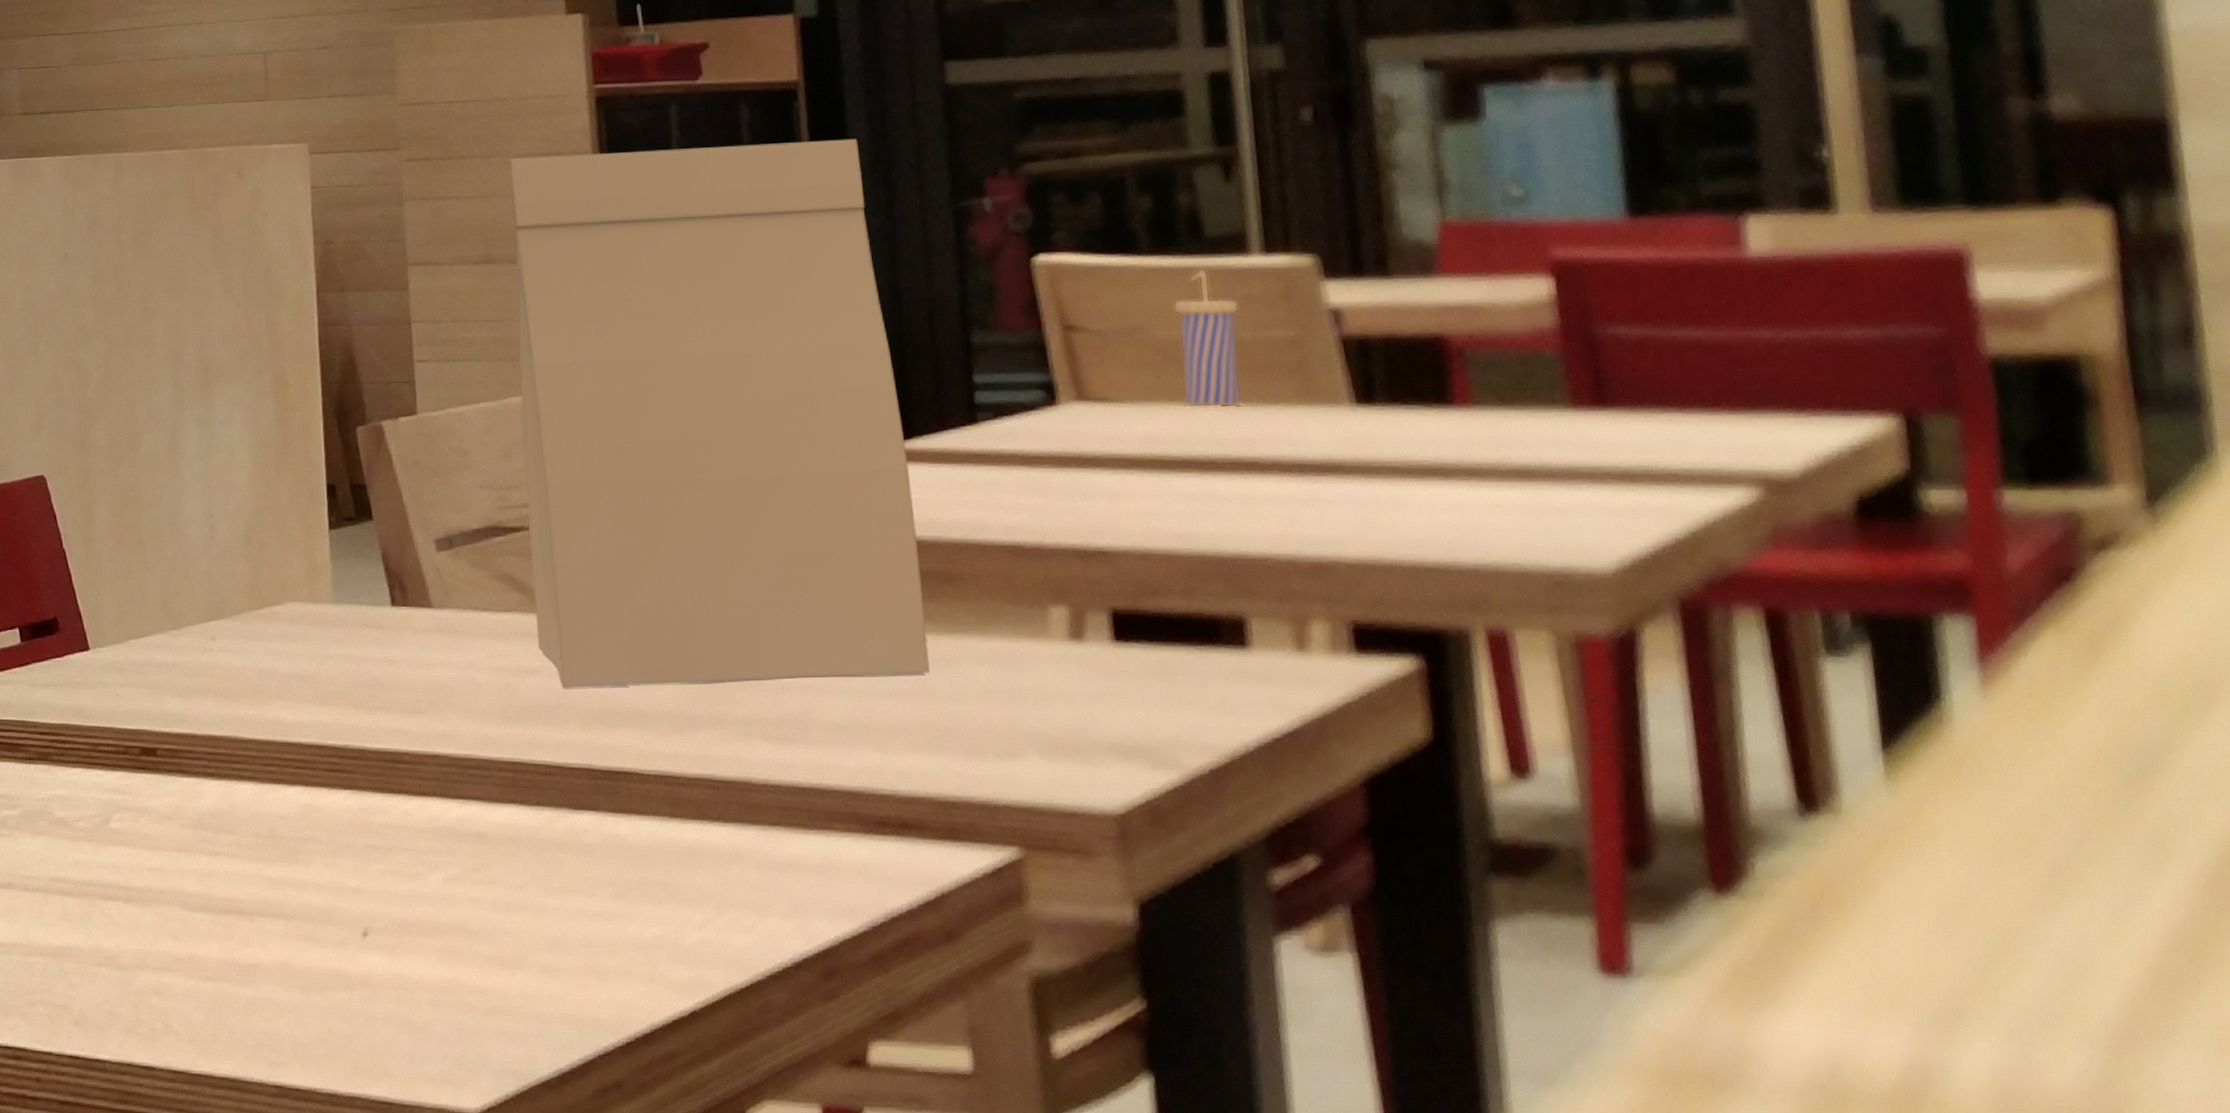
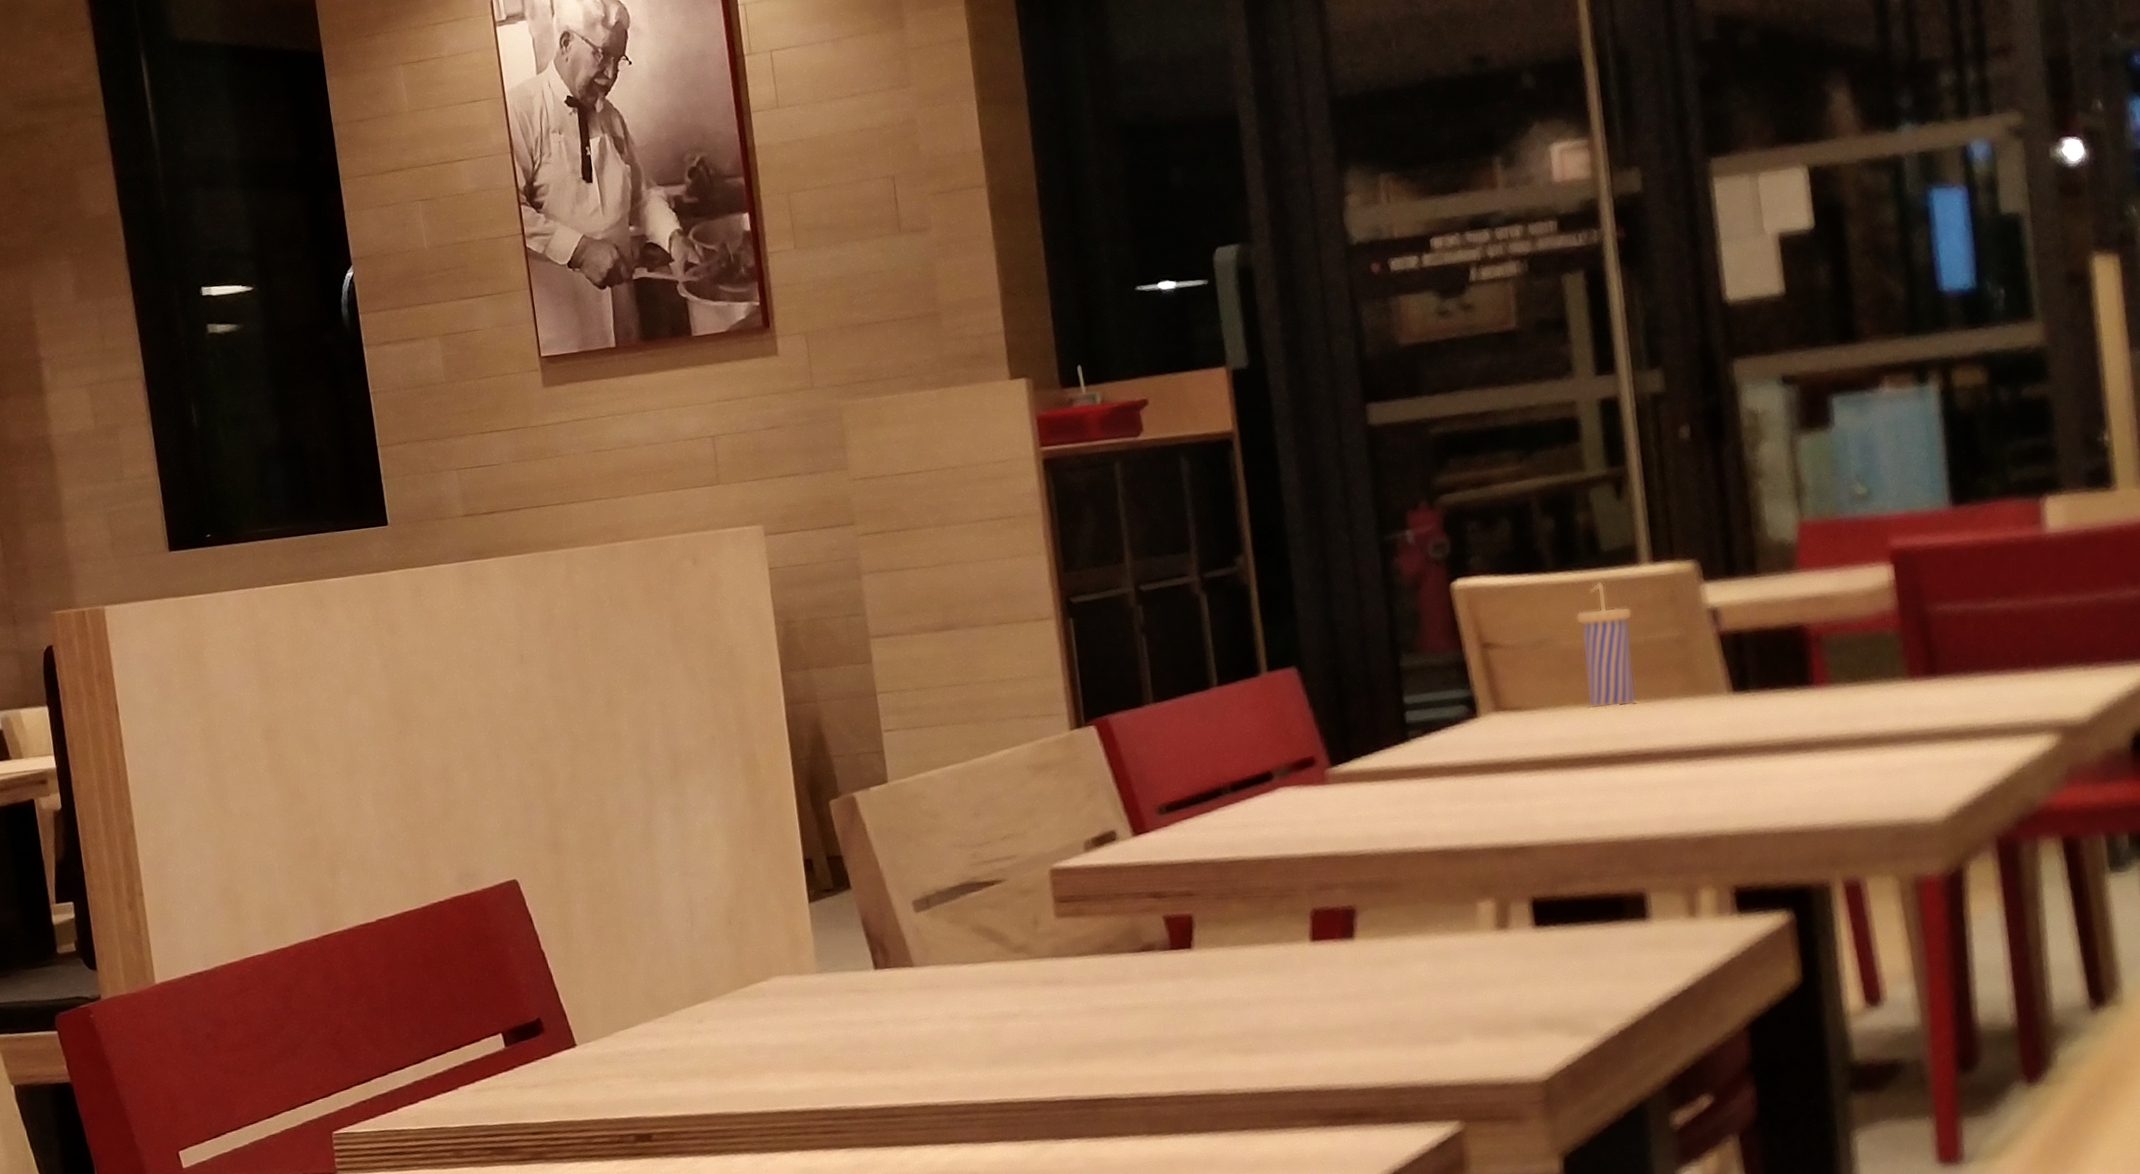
paper bag: present [509,138,930,688] -> none [963,482,1376,1028]

